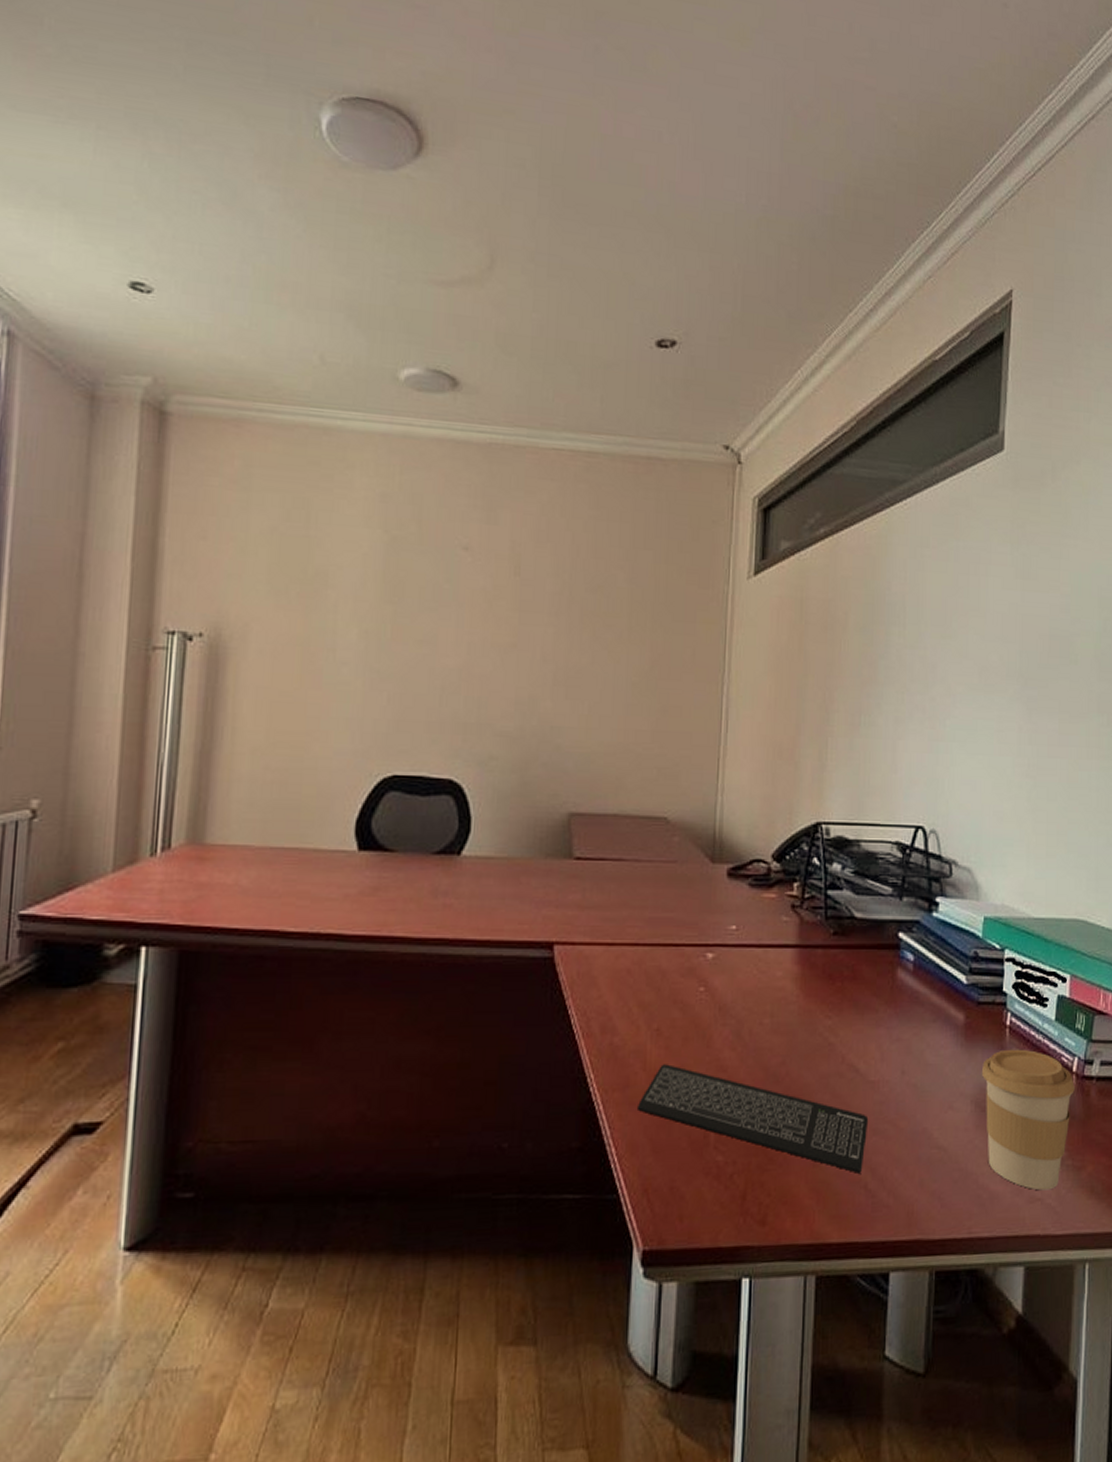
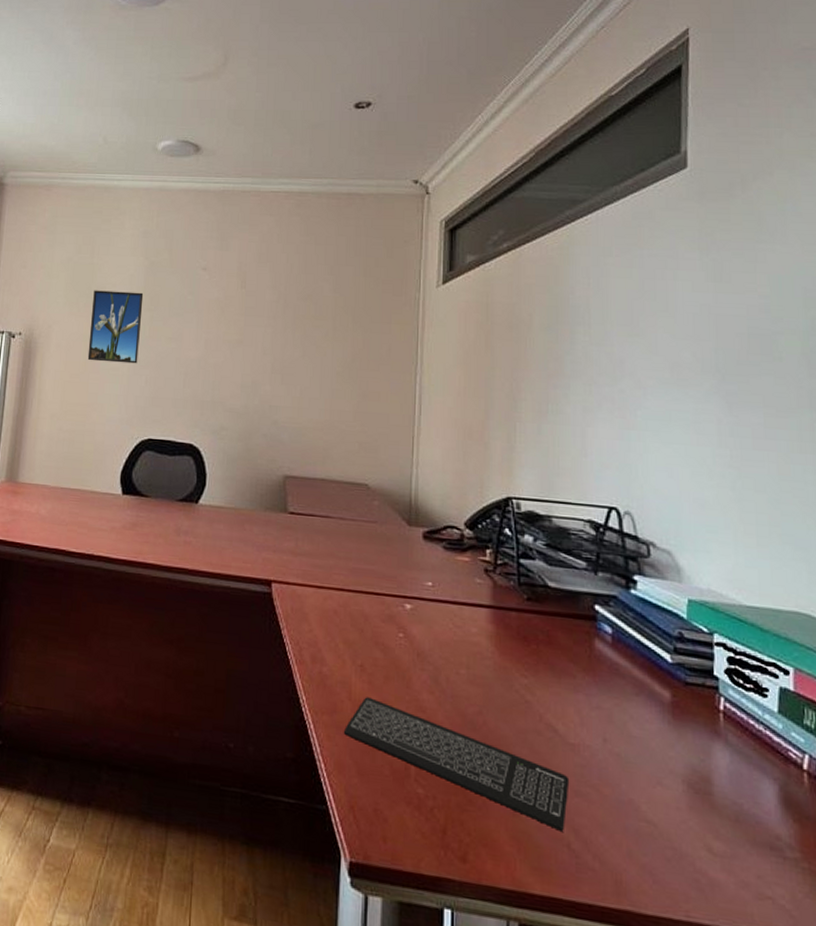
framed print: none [304,574,383,676] -> present [87,290,144,364]
coffee cup: present [981,1049,1075,1191] -> none [692,734,807,891]

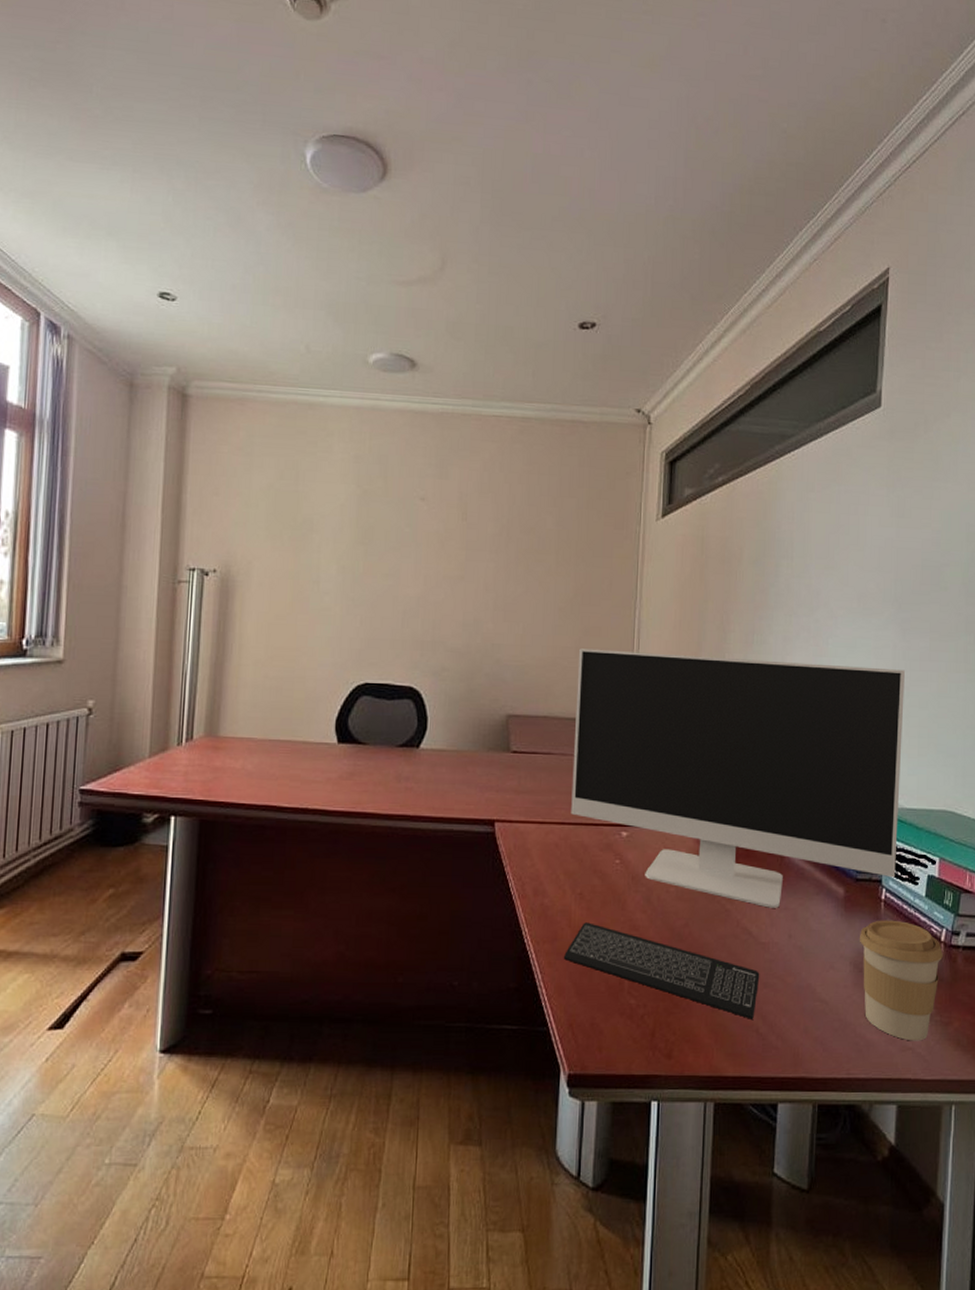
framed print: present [87,290,144,364] -> none [294,521,356,603]
computer monitor: none [350,412,737,706] -> present [571,648,905,908]
coffee cup: none [692,734,807,891] -> present [859,920,943,1041]

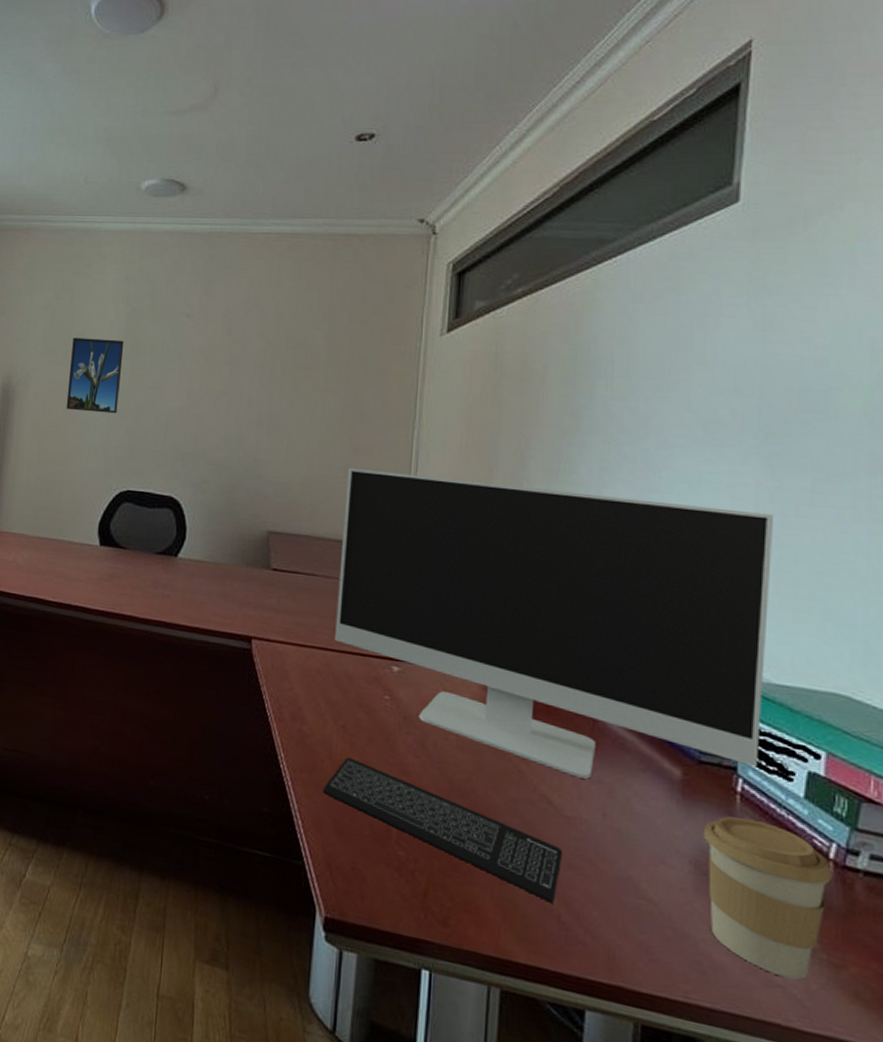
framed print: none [294,521,356,603] -> present [66,337,124,414]

